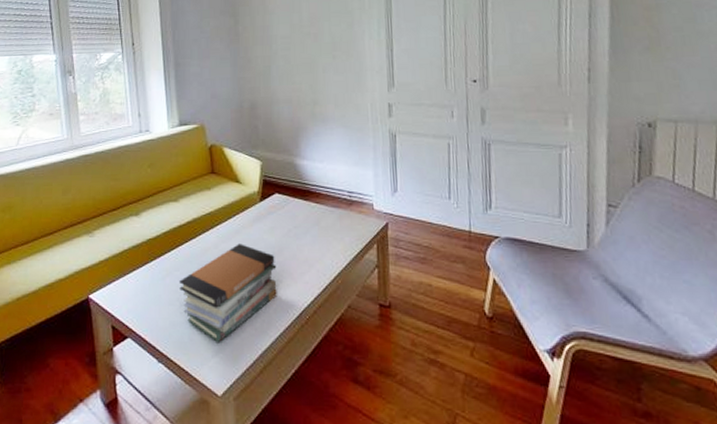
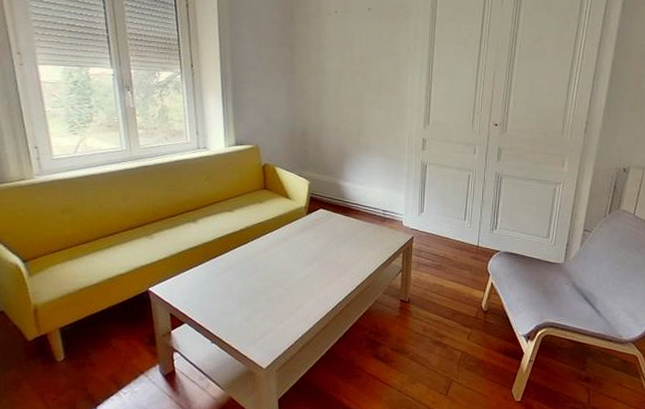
book stack: present [178,244,277,343] -> none [231,249,318,328]

